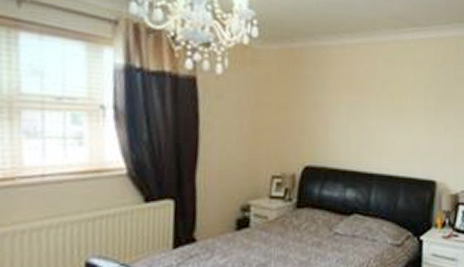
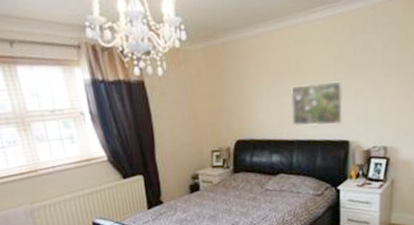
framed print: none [373,109,432,162] -> present [290,81,344,127]

